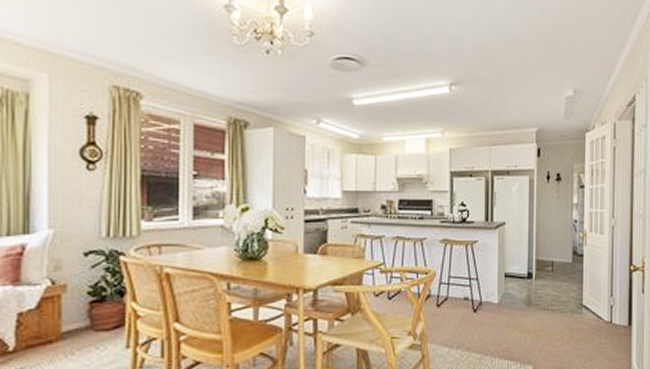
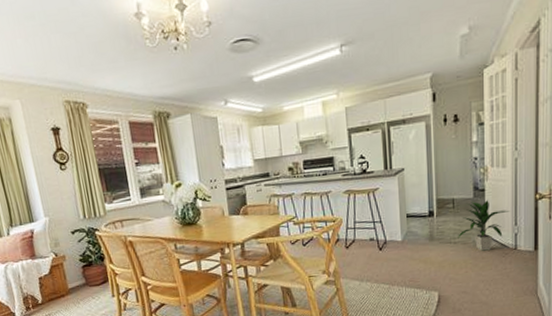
indoor plant: none [555,267,606,322] -> present [458,200,509,251]

